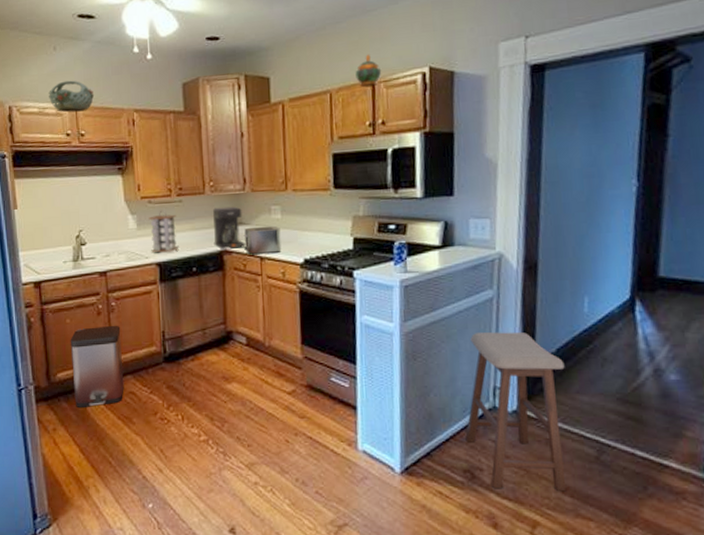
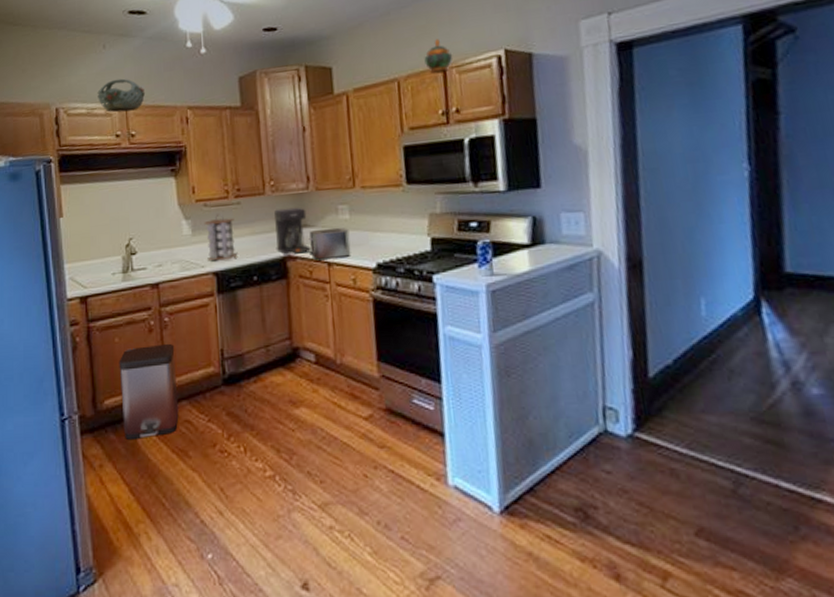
bar stool: present [465,331,567,492] -> none [571,341,701,534]

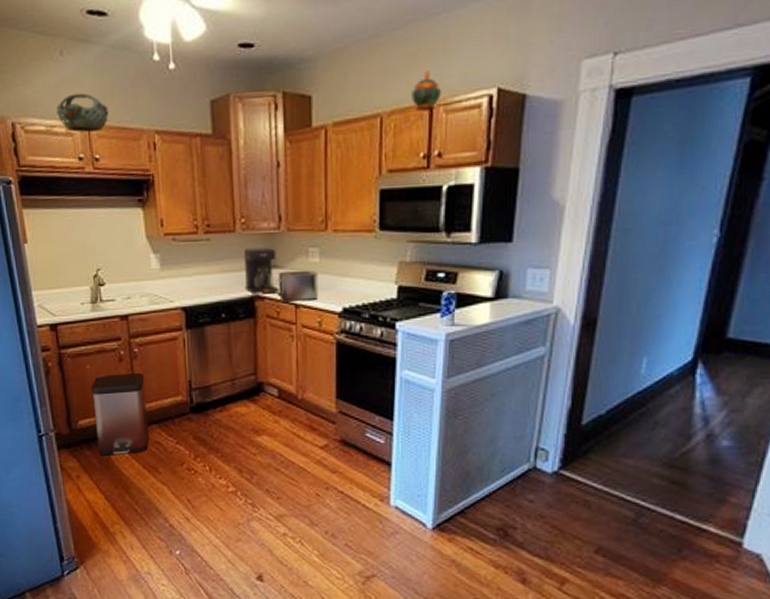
spice rack: present [204,213,238,261] -> none [173,249,207,297]

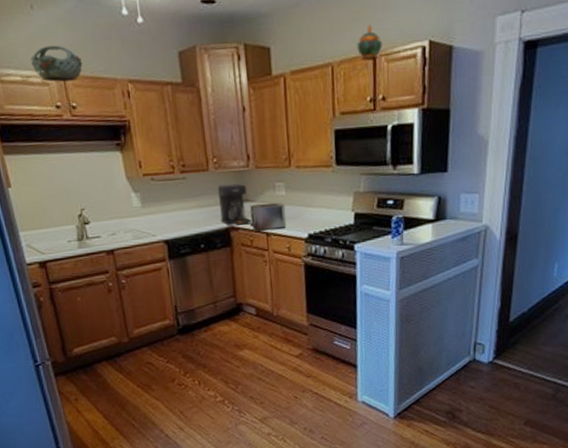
pedal bin: present [91,372,149,457] -> none [83,301,141,380]

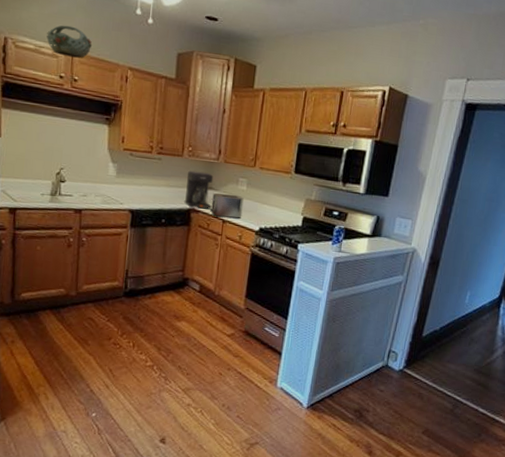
decorative jar: present [357,24,383,61] -> none [329,64,351,94]

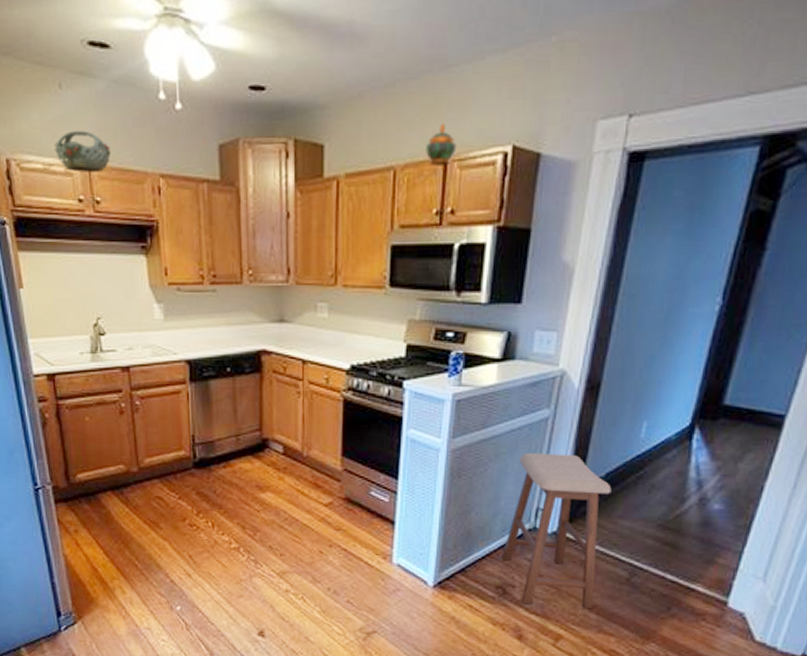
coffee maker: present [184,170,214,210] -> none [251,300,286,349]
toaster: present [210,193,244,219] -> none [285,325,326,357]
decorative jar: none [329,64,351,94] -> present [426,123,457,166]
bar stool: none [361,306,444,433] -> present [501,452,612,610]

